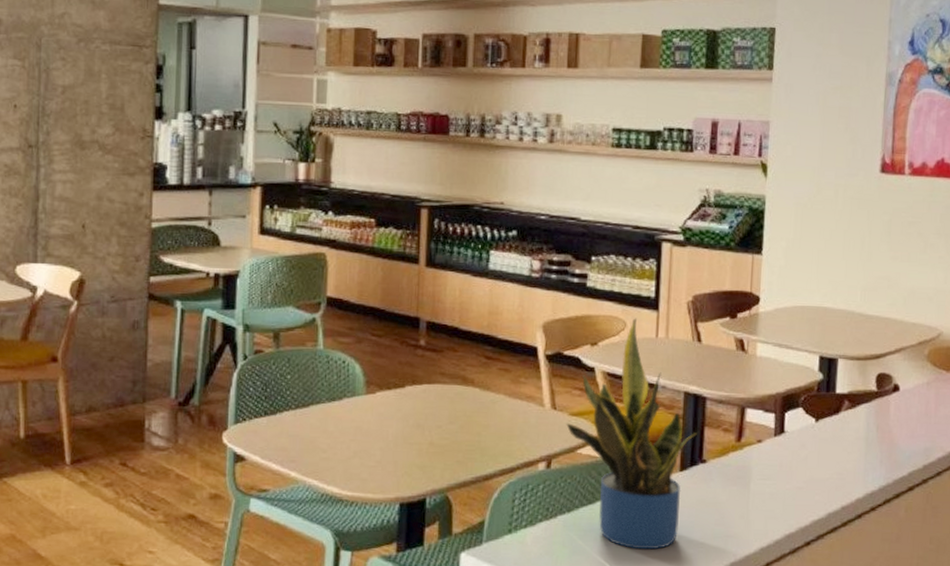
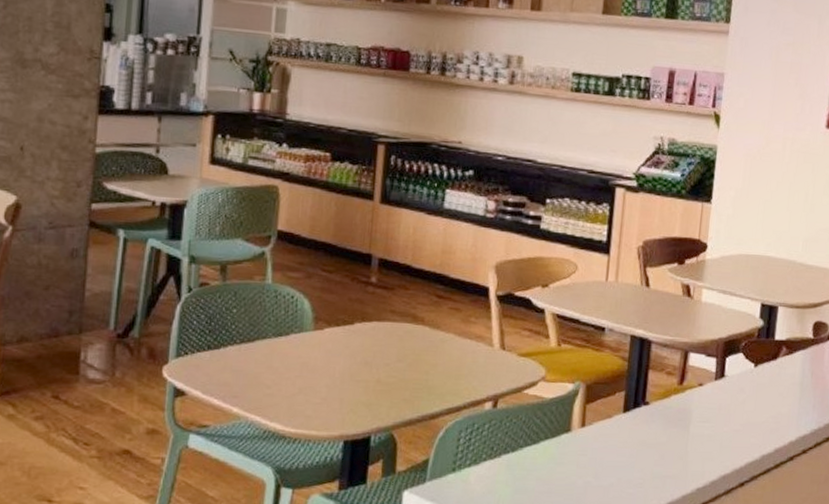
potted plant: present [566,318,697,550] -> none [514,261,641,489]

